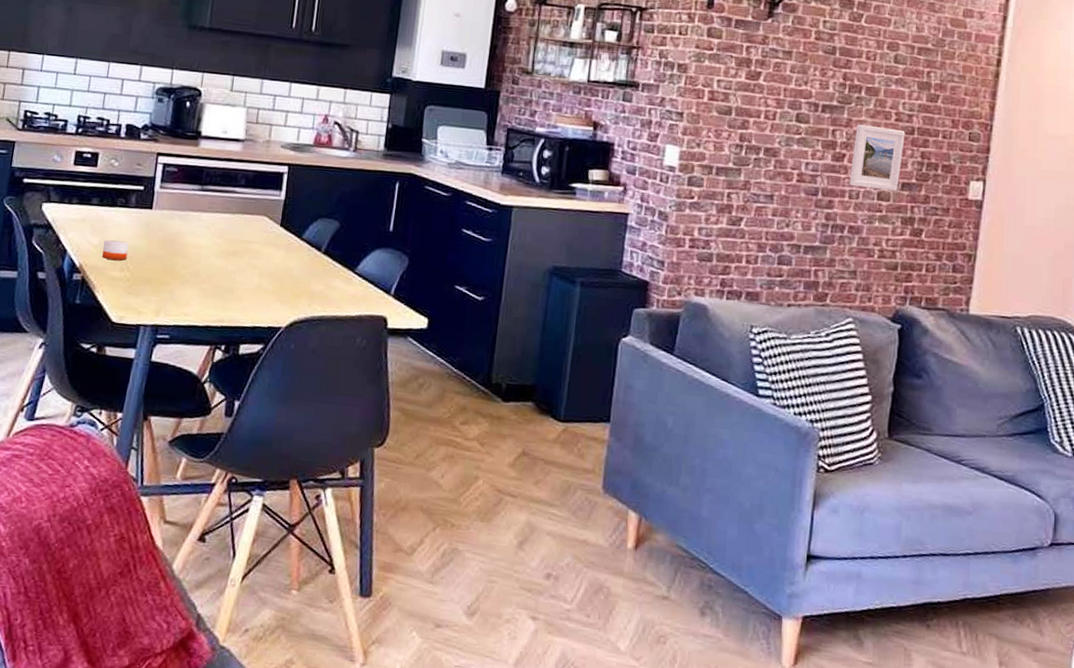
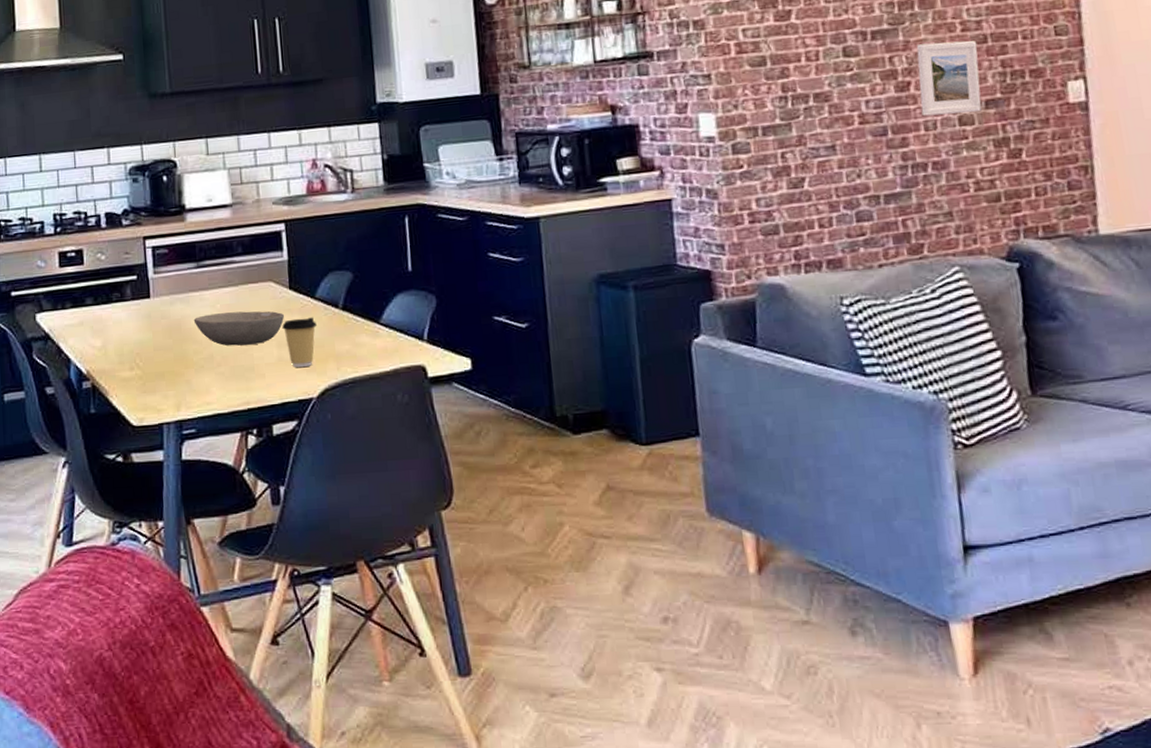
candle: present [101,240,129,261] -> none [106,337,134,360]
bowl: none [187,234,272,270] -> present [193,311,285,346]
coffee cup: none [267,253,298,298] -> present [282,317,317,367]

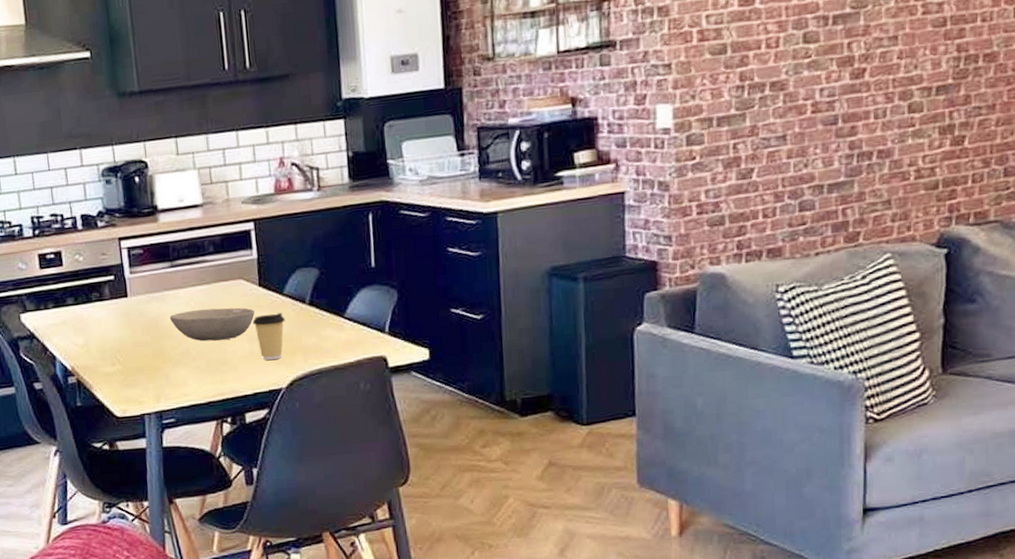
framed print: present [916,41,982,116] -> none [873,24,936,104]

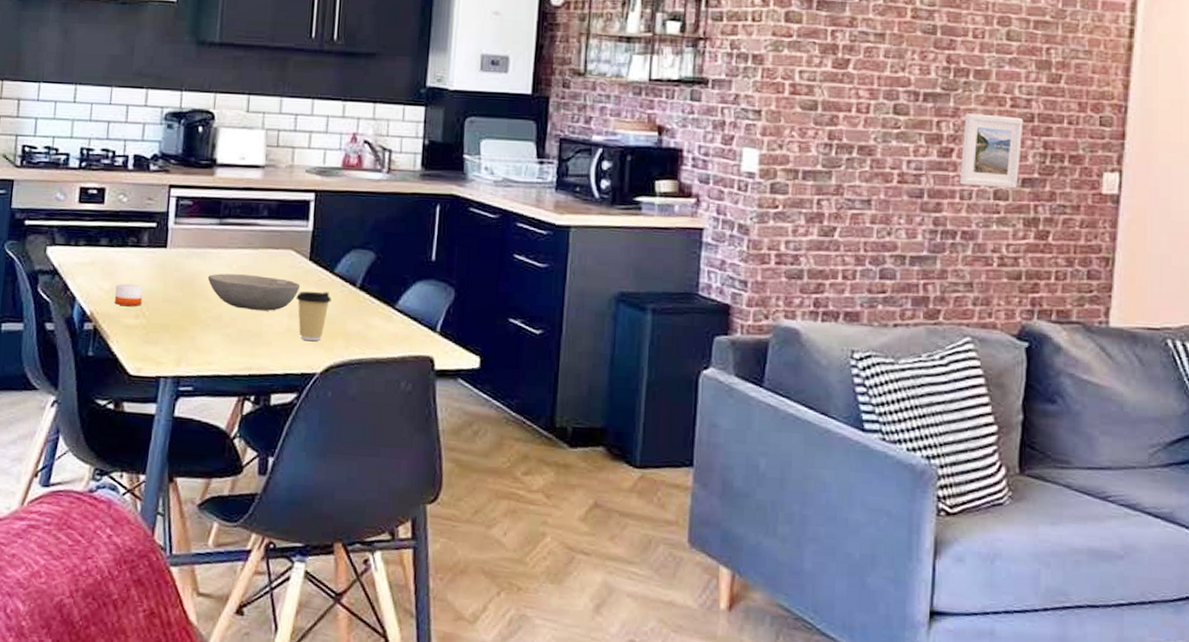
candle: none [88,335,115,357] -> present [114,283,143,306]
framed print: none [873,24,936,104] -> present [959,113,1024,189]

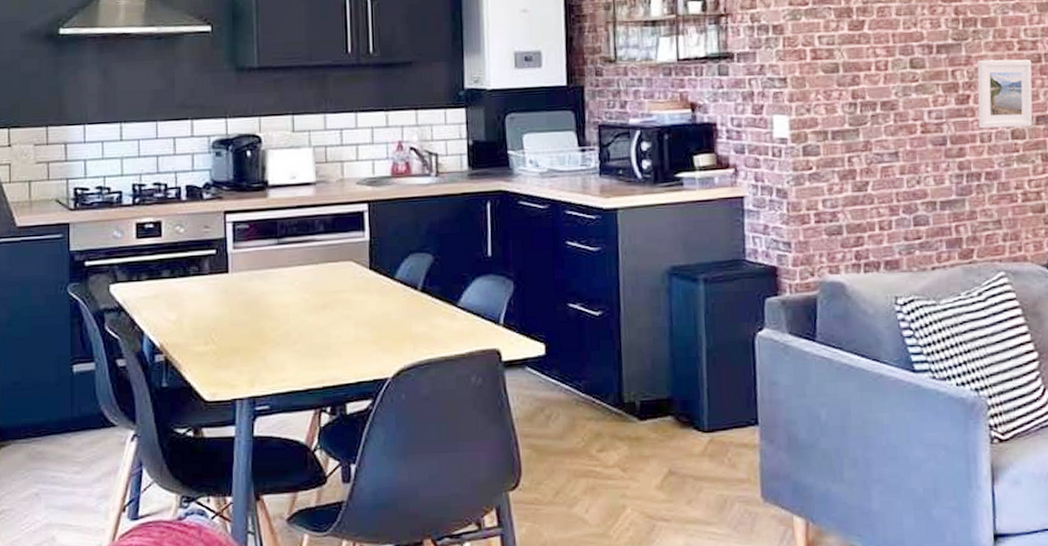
candle: present [114,283,143,306] -> none [182,311,209,334]
bowl: present [207,273,301,311] -> none [271,290,364,324]
coffee cup: present [296,291,331,341] -> none [360,298,395,347]

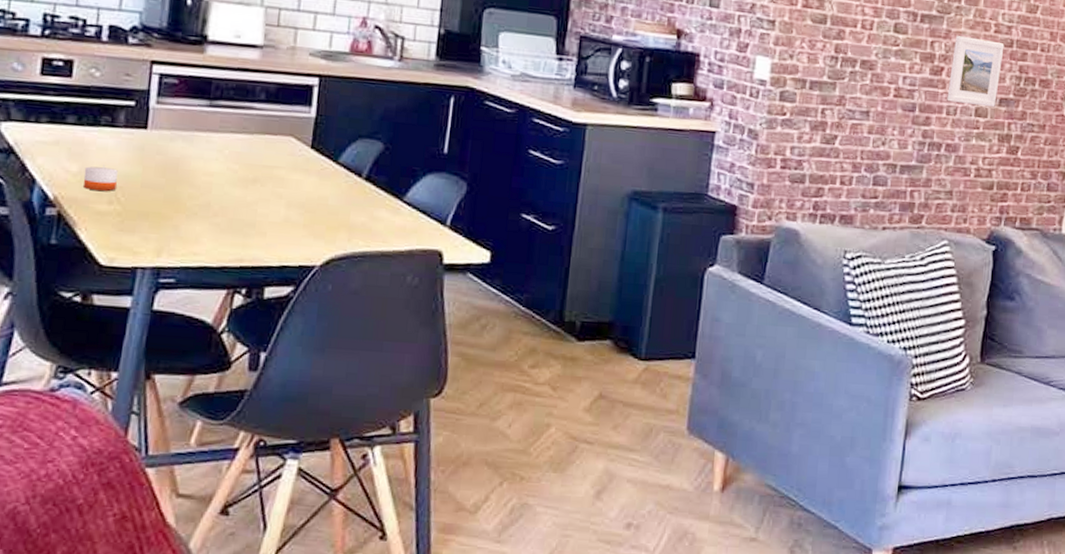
candle: none [182,311,209,334] -> present [83,166,118,191]

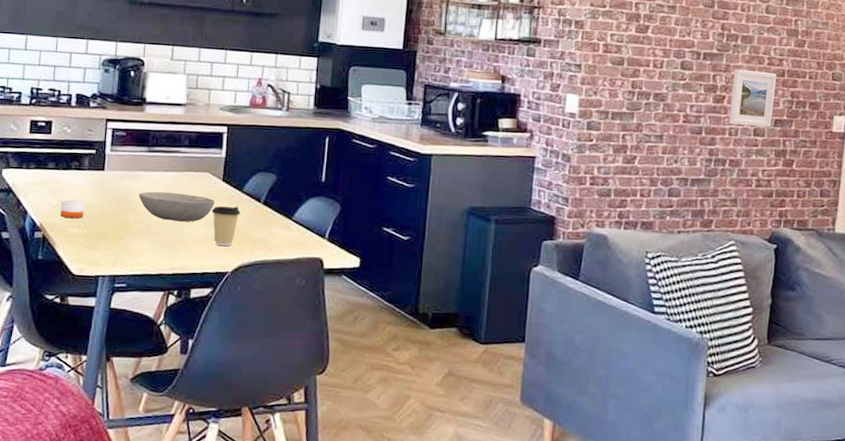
bowl: none [194,158,301,200] -> present [138,191,216,222]
coffee cup: none [295,180,334,232] -> present [212,206,240,246]

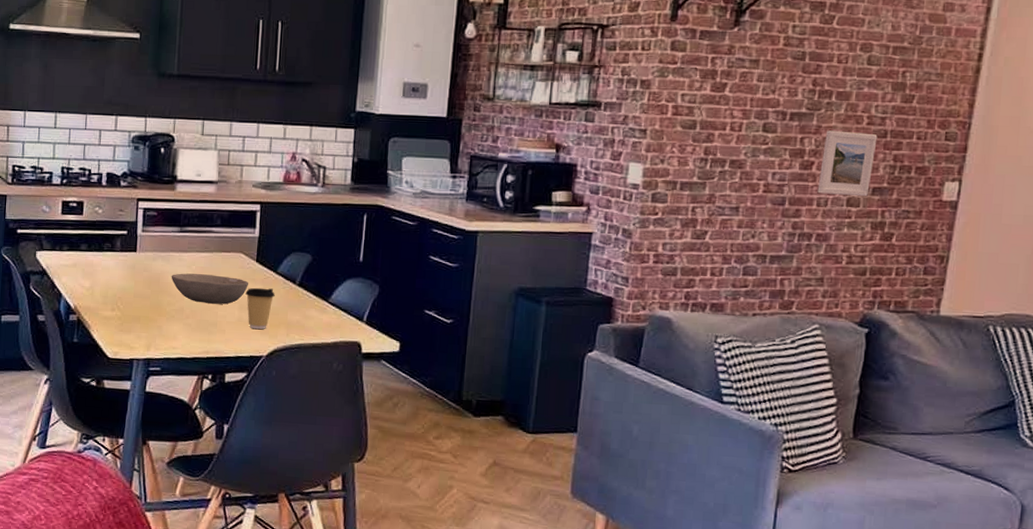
candle: present [60,200,84,218] -> none [93,282,117,301]

